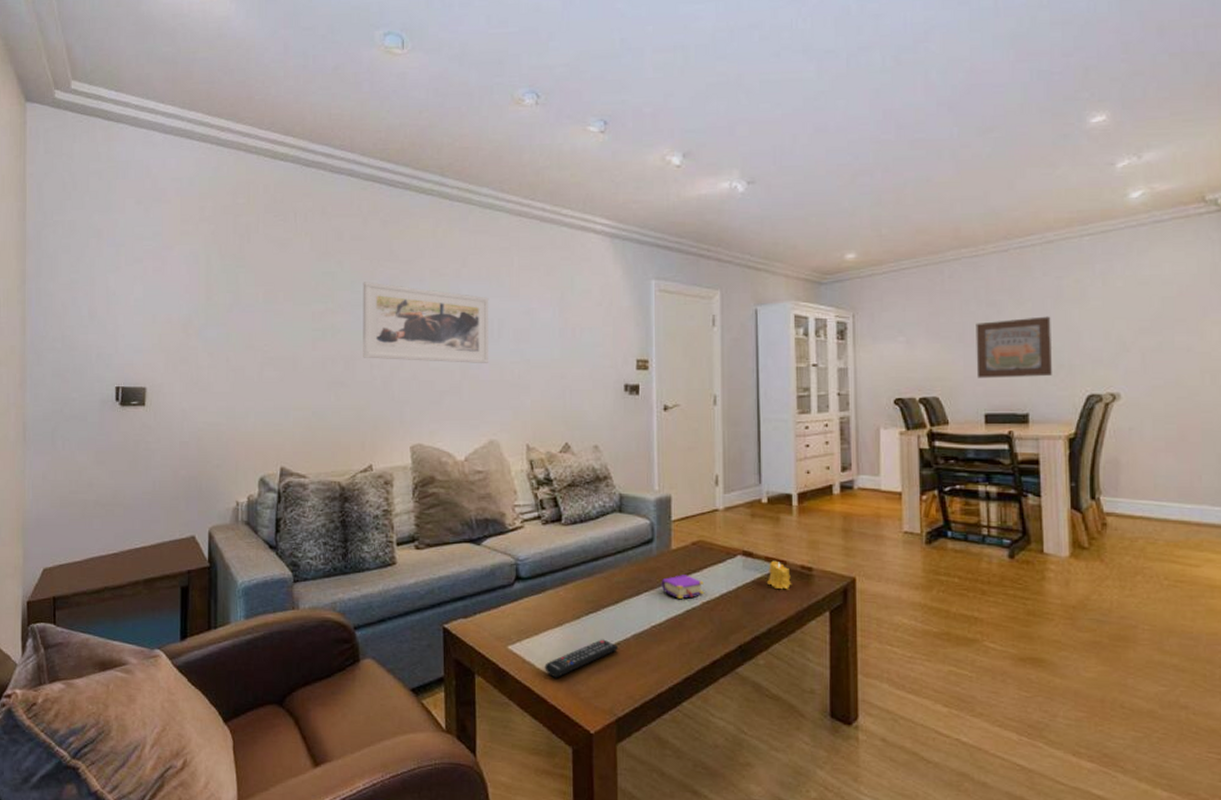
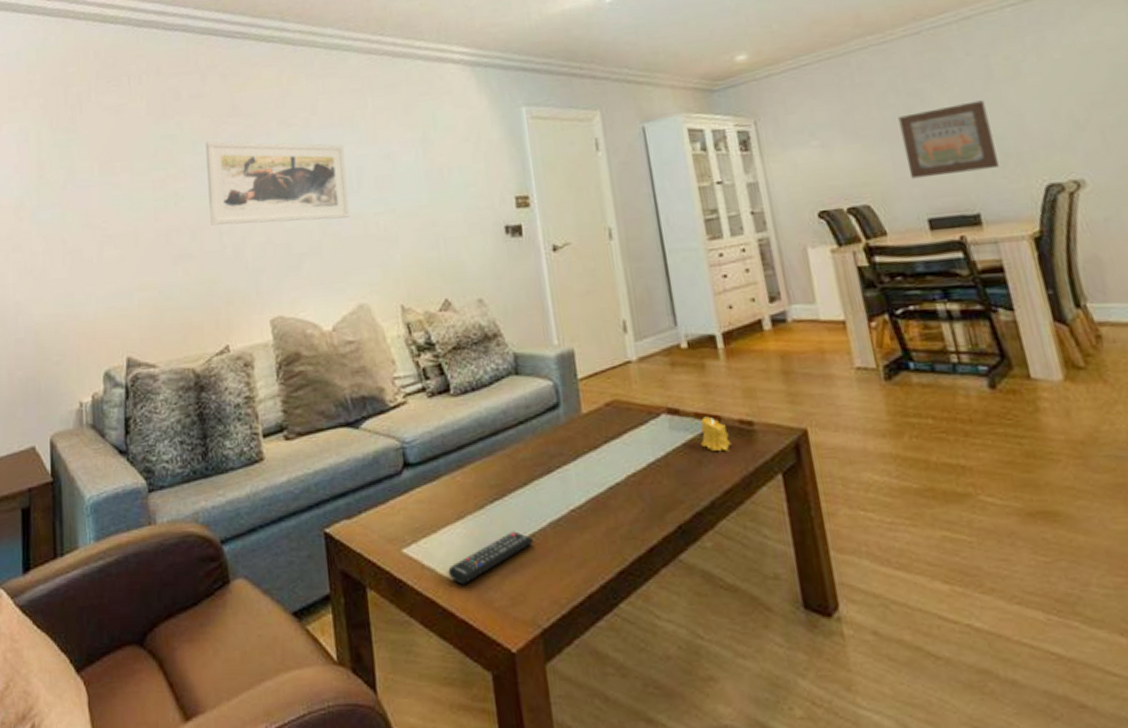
book: present [661,575,704,599] -> none [574,443,627,473]

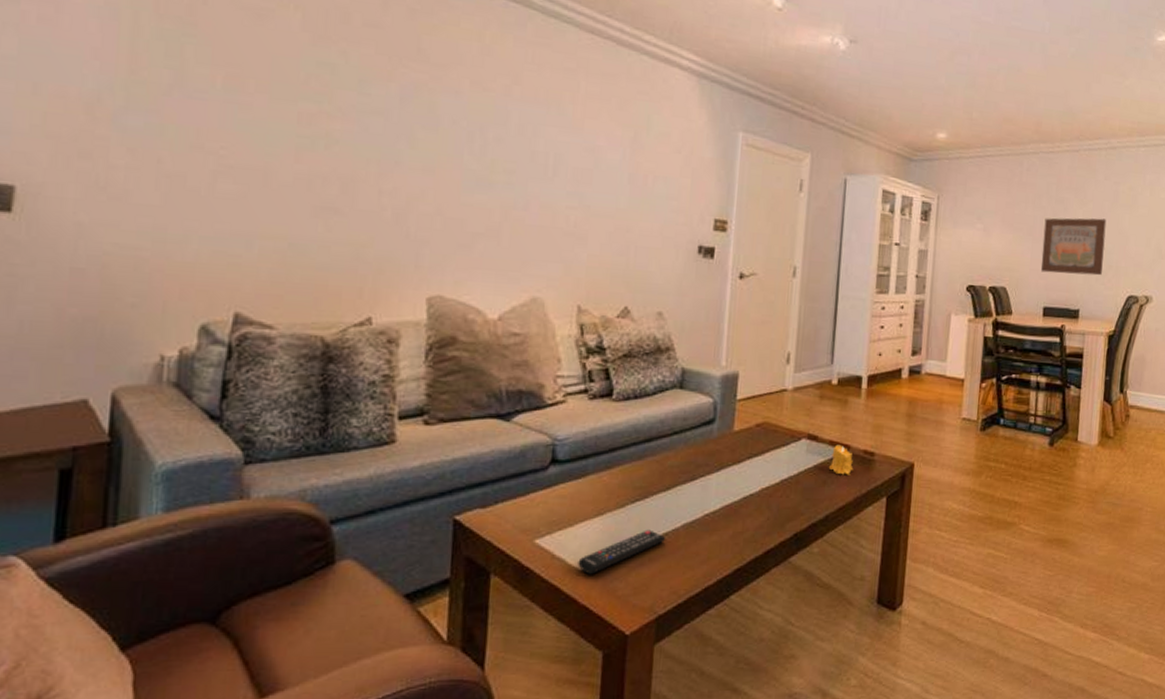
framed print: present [205,141,351,225] -> none [368,83,546,205]

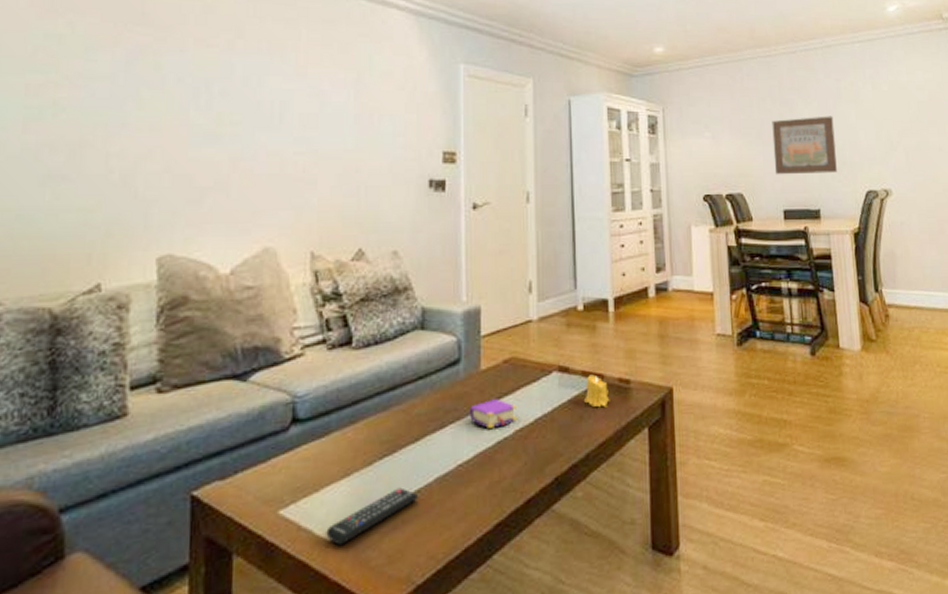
book: none [718,459,765,485] -> present [469,399,517,428]

